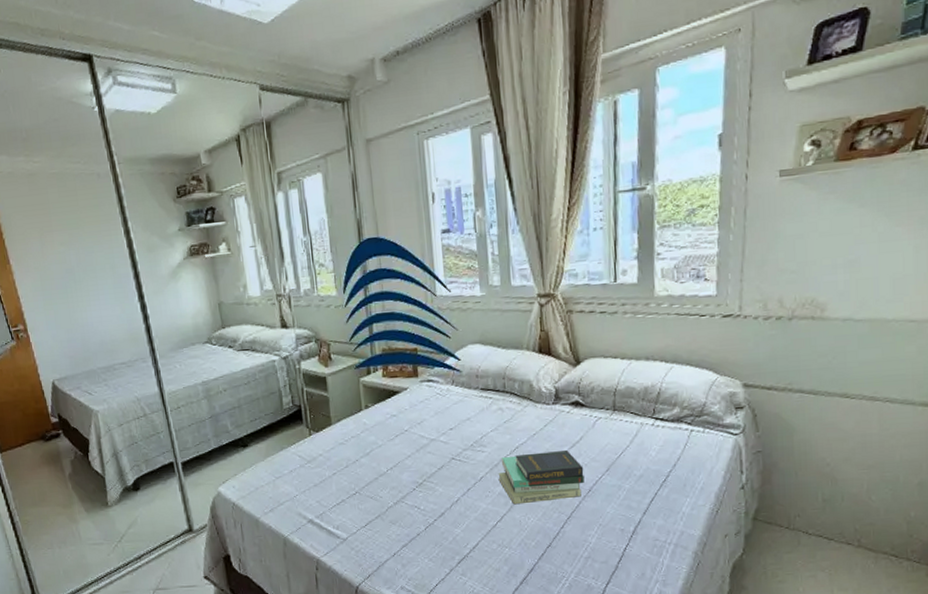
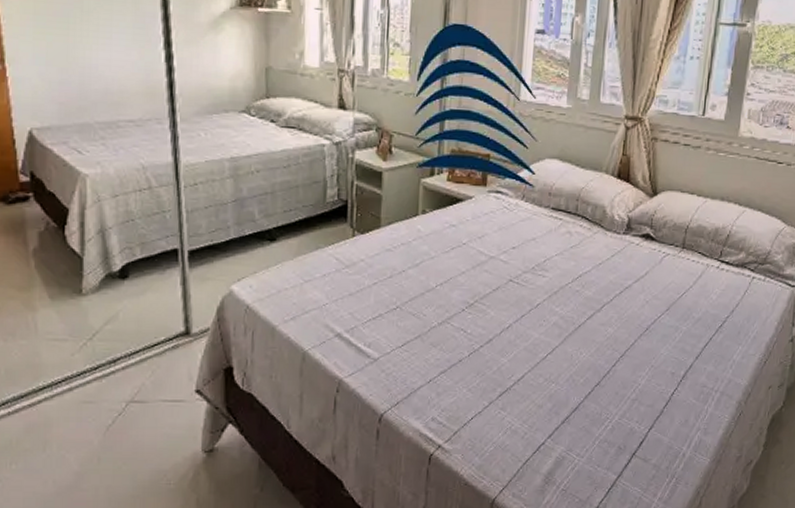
books: present [498,450,585,505] -> none [555,283,644,337]

